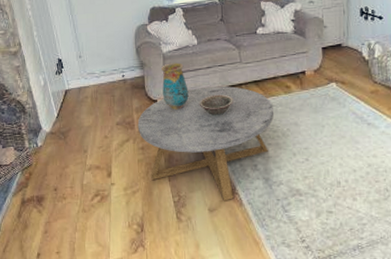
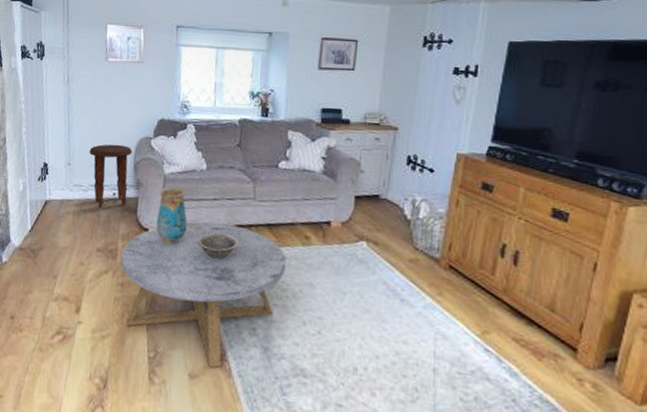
side table: none [95,34,135,90] -> present [89,144,133,208]

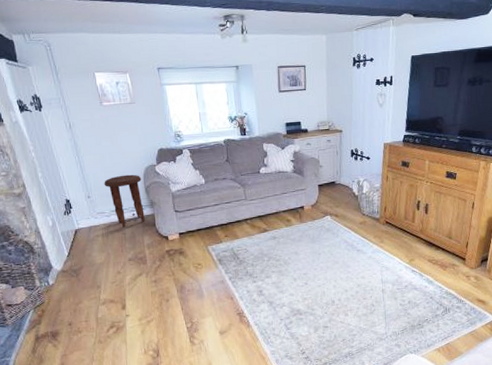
coffee table: present [120,221,287,368] -> none [149,221,277,324]
vase: present [156,187,188,244] -> none [170,201,198,245]
decorative bowl: present [197,233,239,261] -> none [208,229,240,250]

